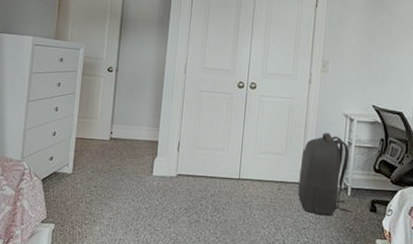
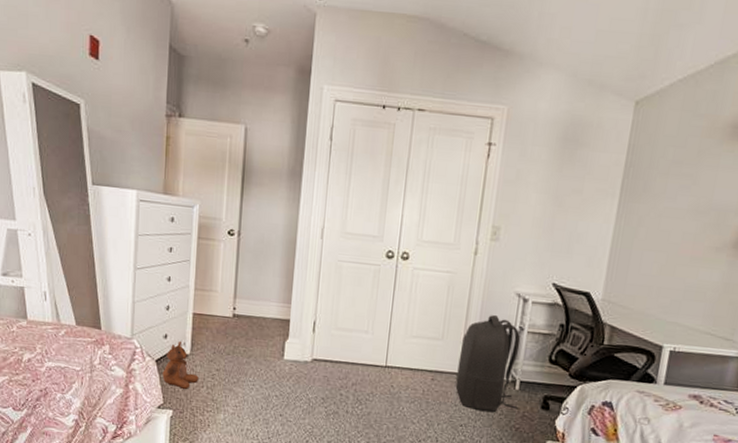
teddy bear: none [47,162,79,205] -> present [162,340,199,389]

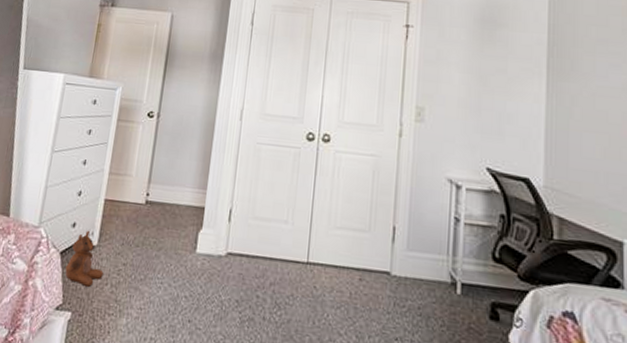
backpack: present [455,315,520,412] -> none [387,203,463,323]

